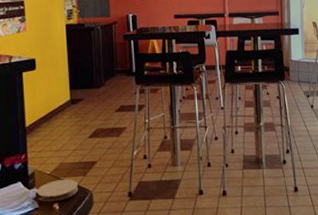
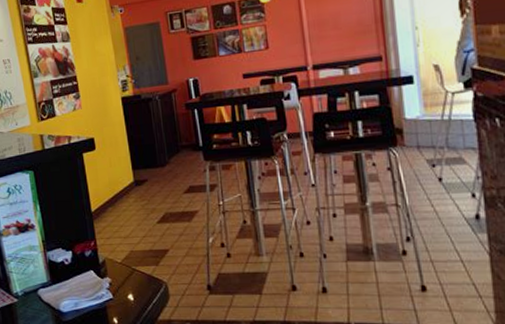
coaster: present [37,179,79,202] -> none [110,268,152,293]

